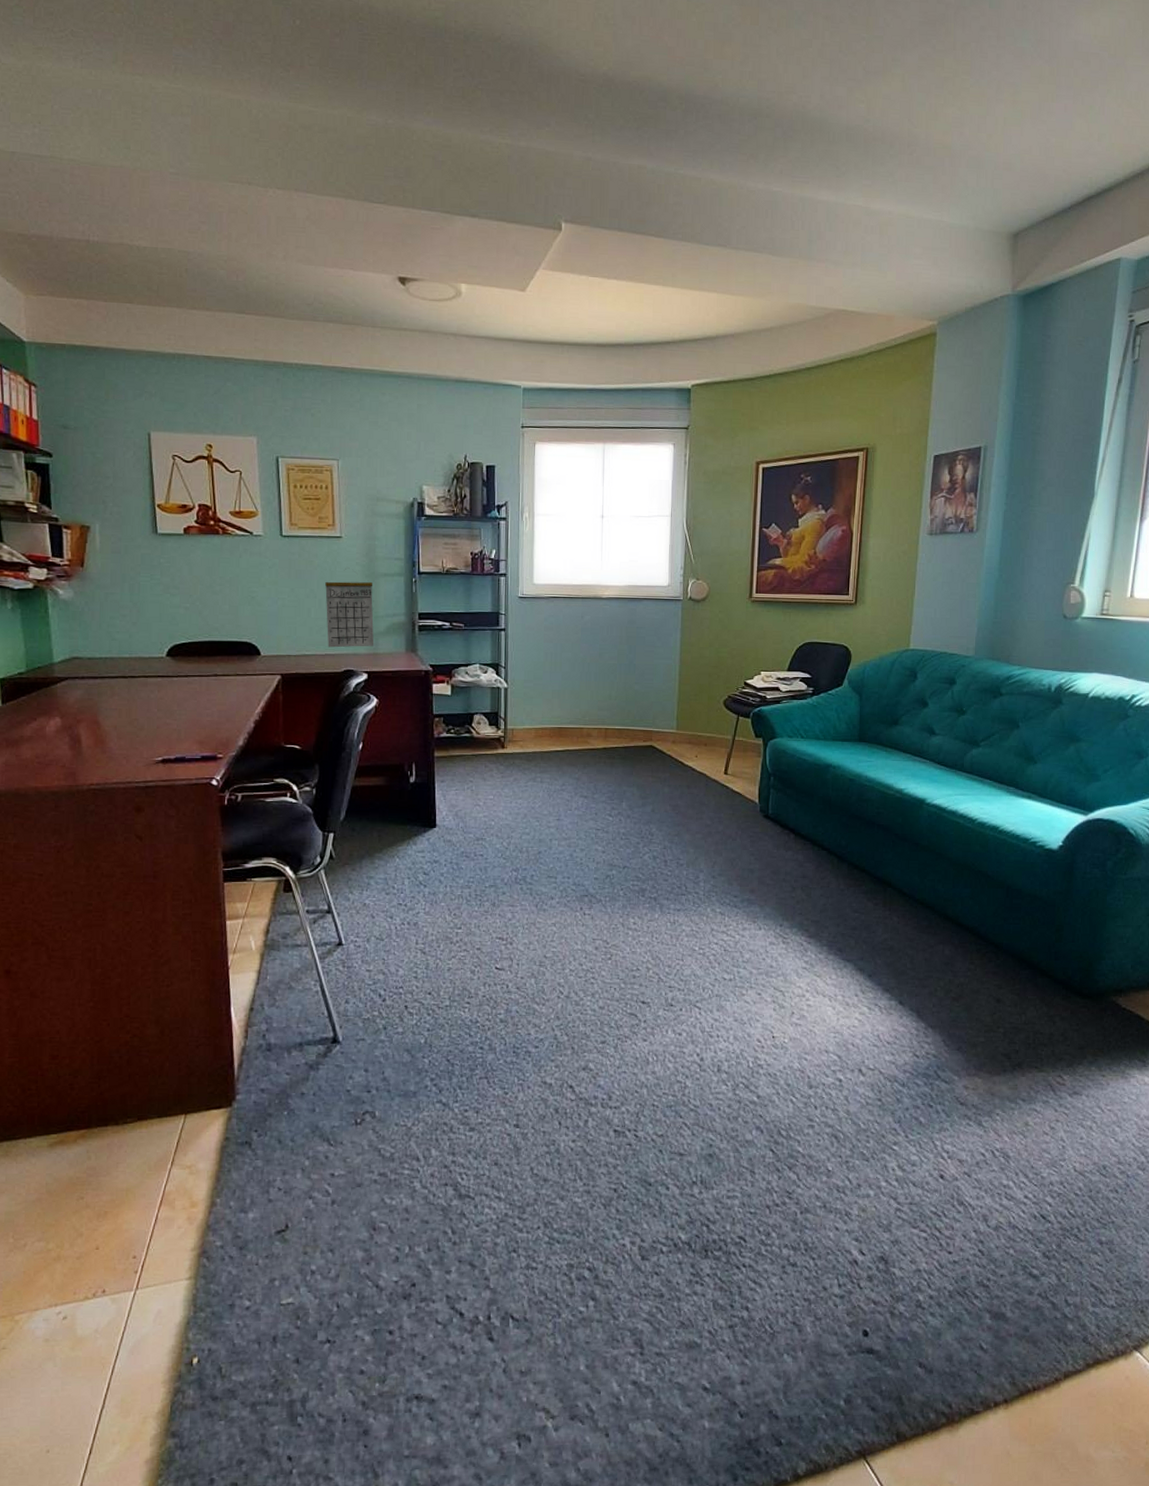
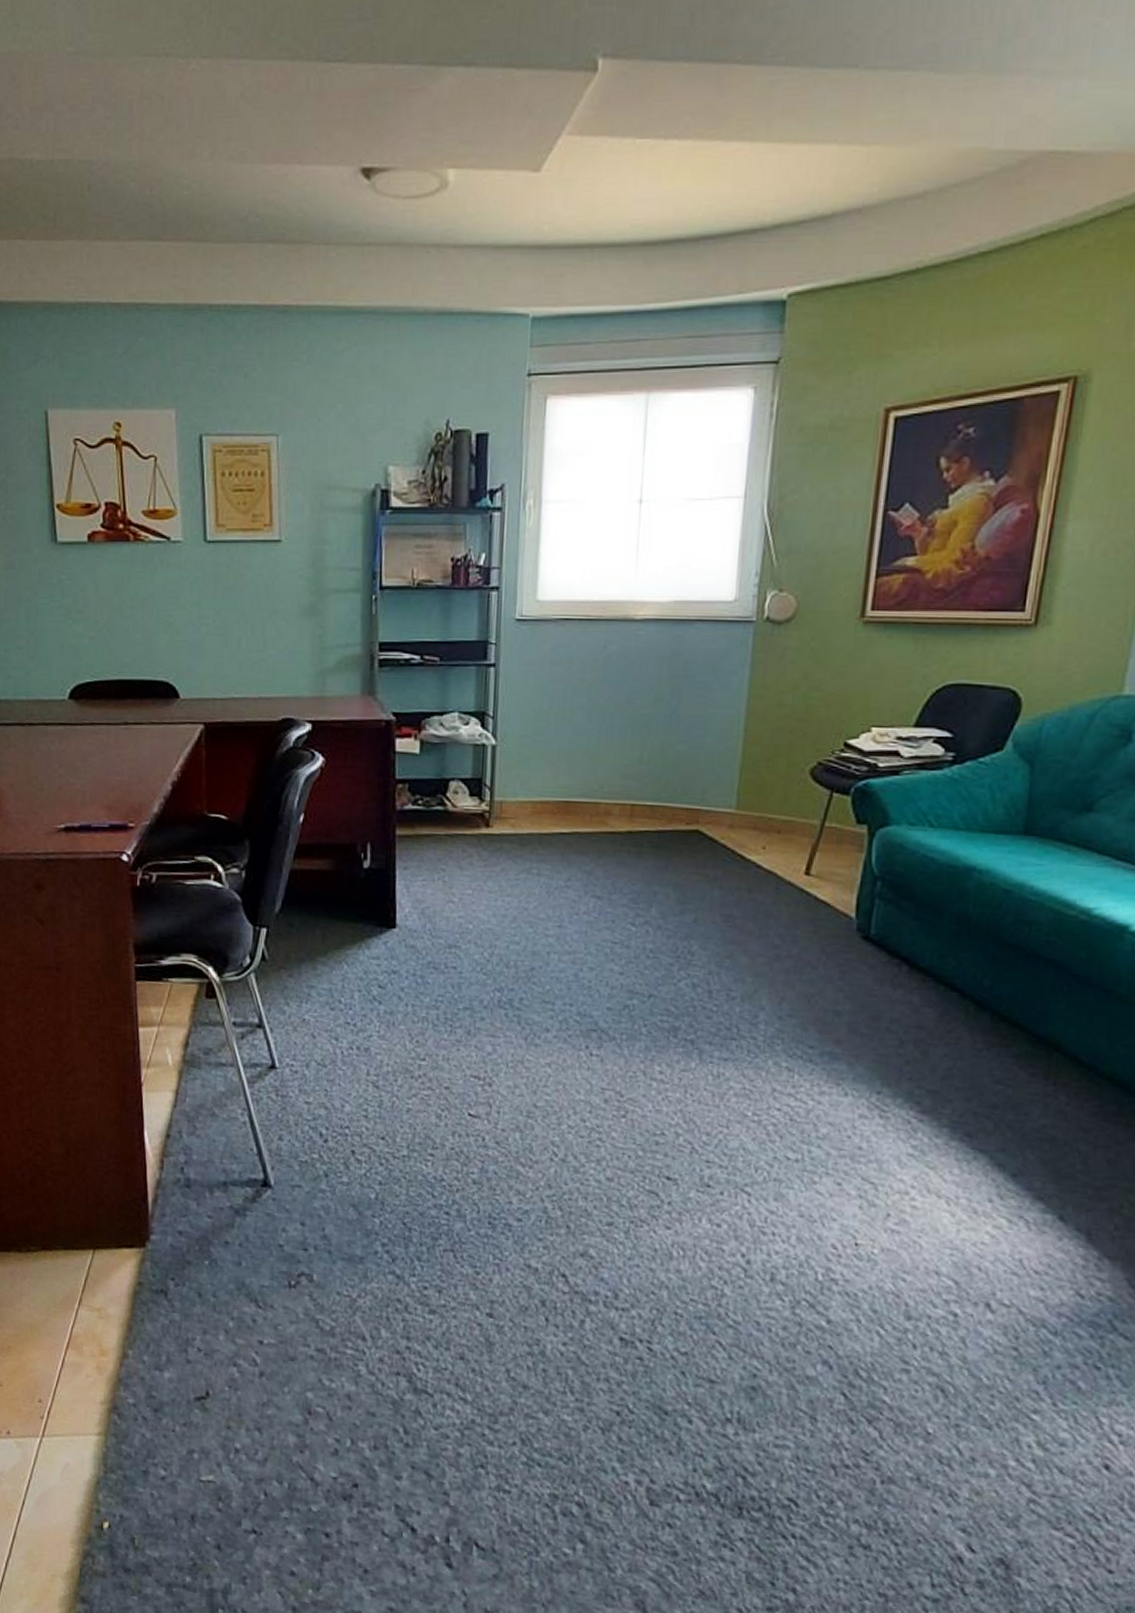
calendar: present [325,568,374,648] -> none [259,582,321,689]

